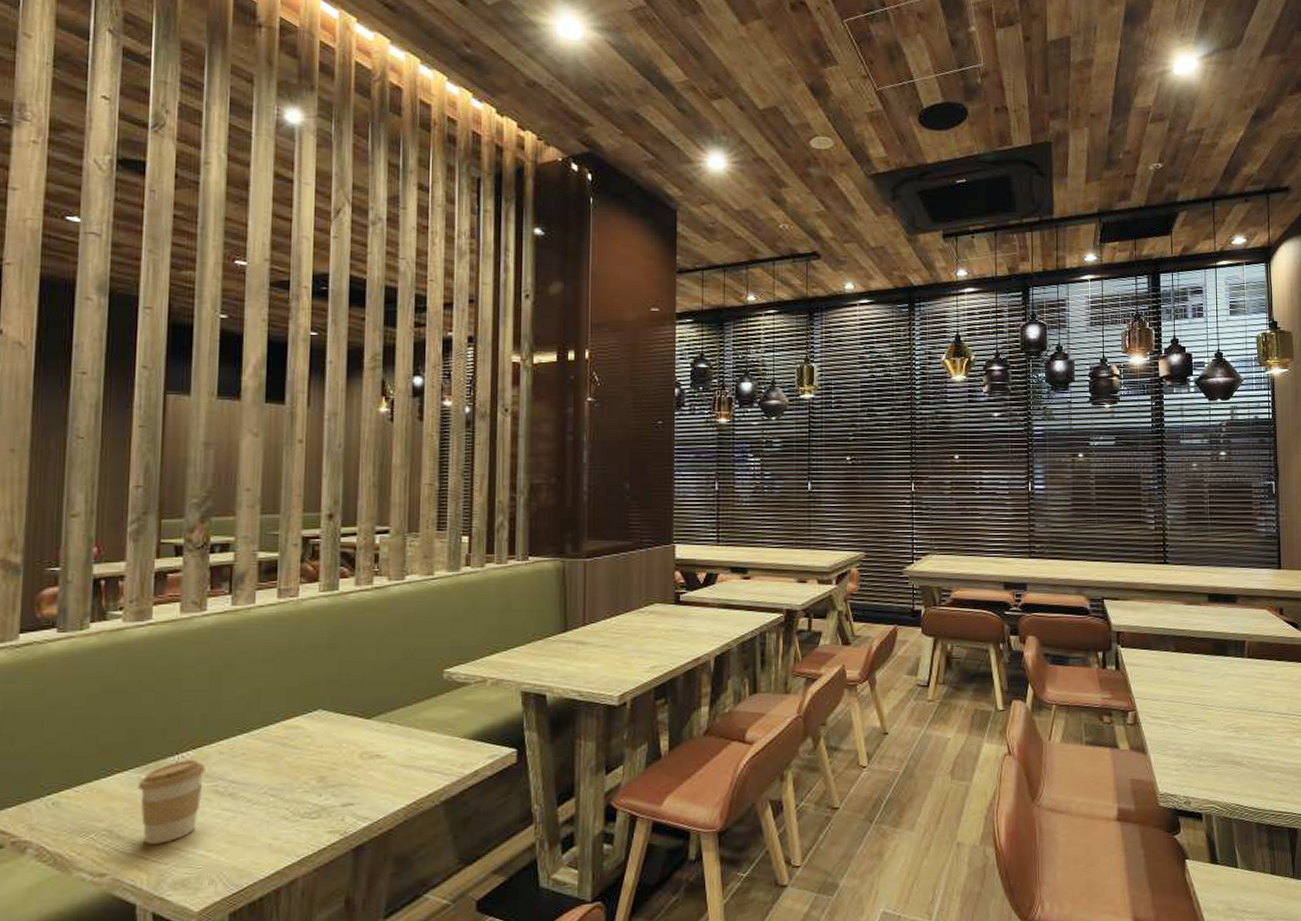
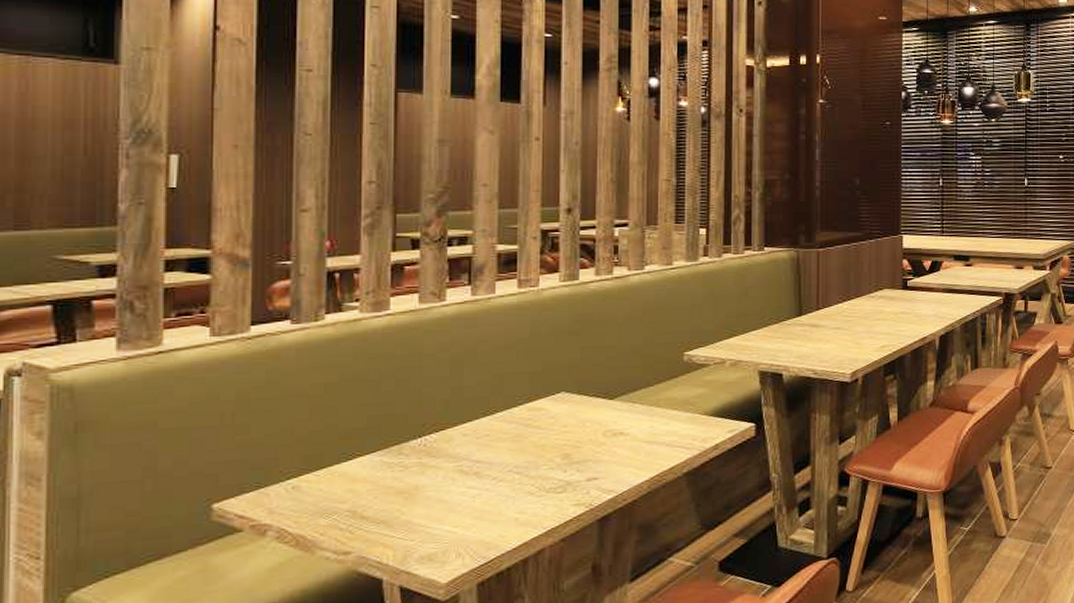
coffee cup: present [137,759,206,845] -> none [380,441,449,523]

